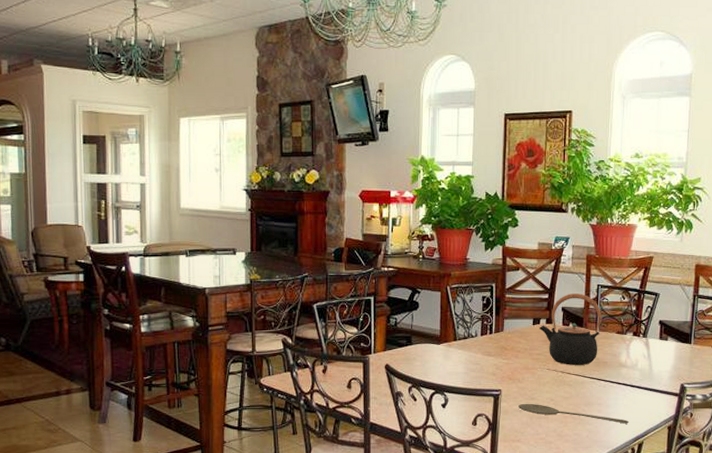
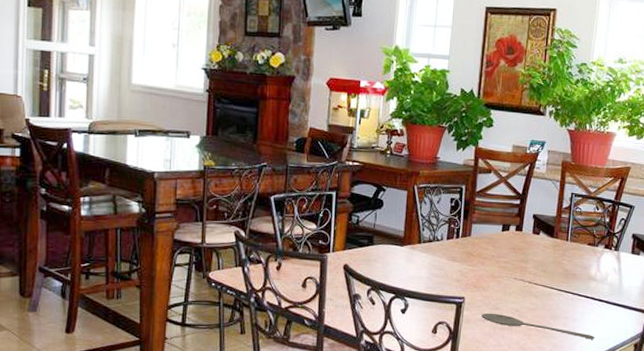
teapot: present [538,293,601,365] -> none [507,201,574,276]

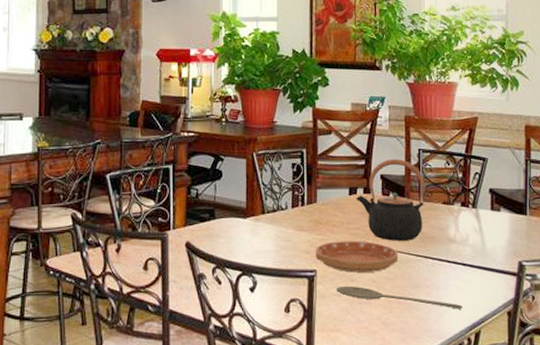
saucer: none [465,272,542,302] -> present [315,241,399,273]
teapot: none [507,201,574,276] -> present [355,159,425,241]

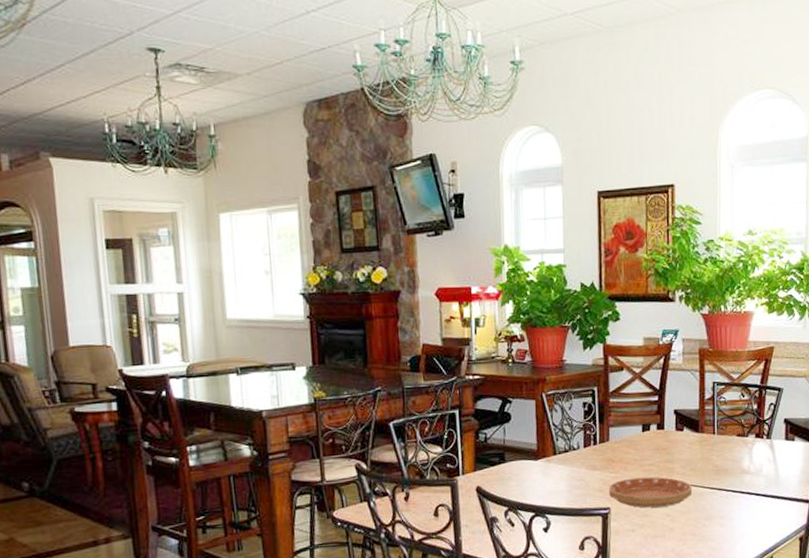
wooden spoon: present [336,285,462,309] -> none [631,521,755,538]
teapot: present [355,159,425,241] -> none [649,393,719,475]

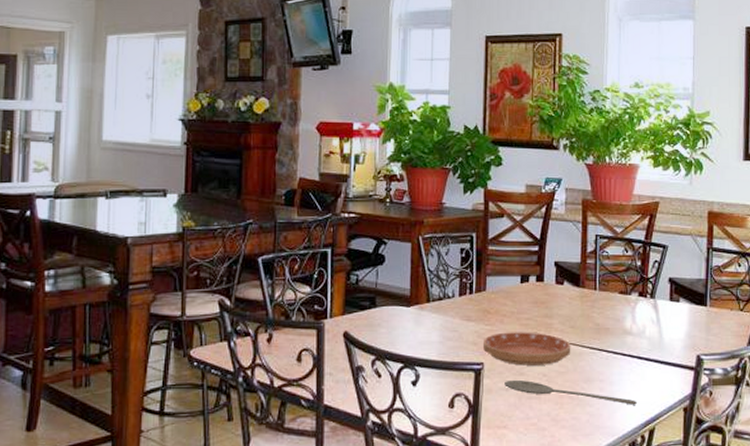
wooden spoon: none [631,521,755,538] -> present [505,379,637,405]

